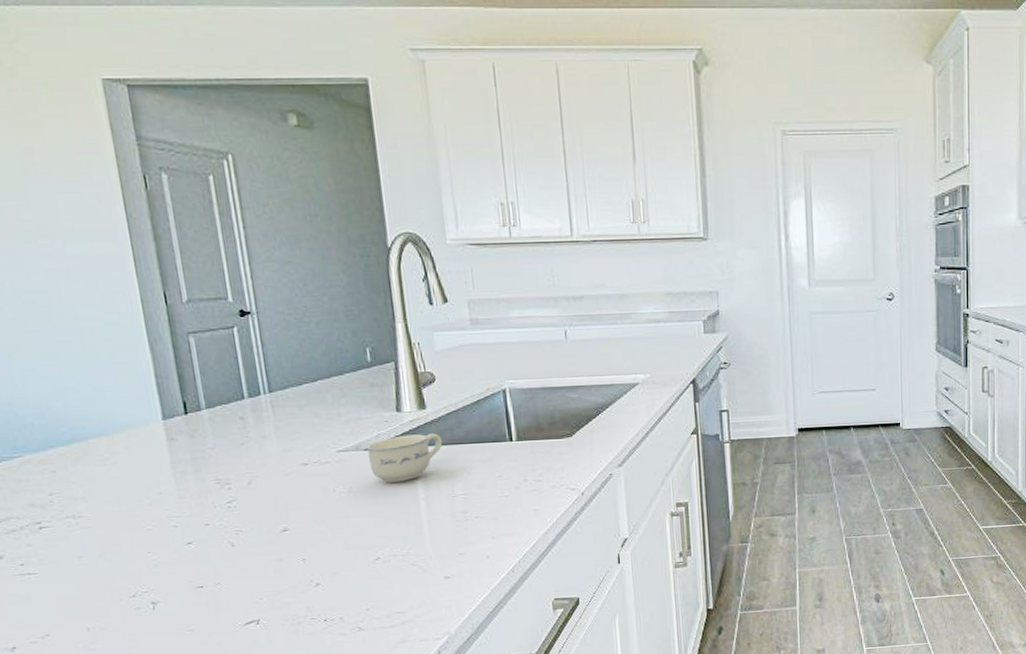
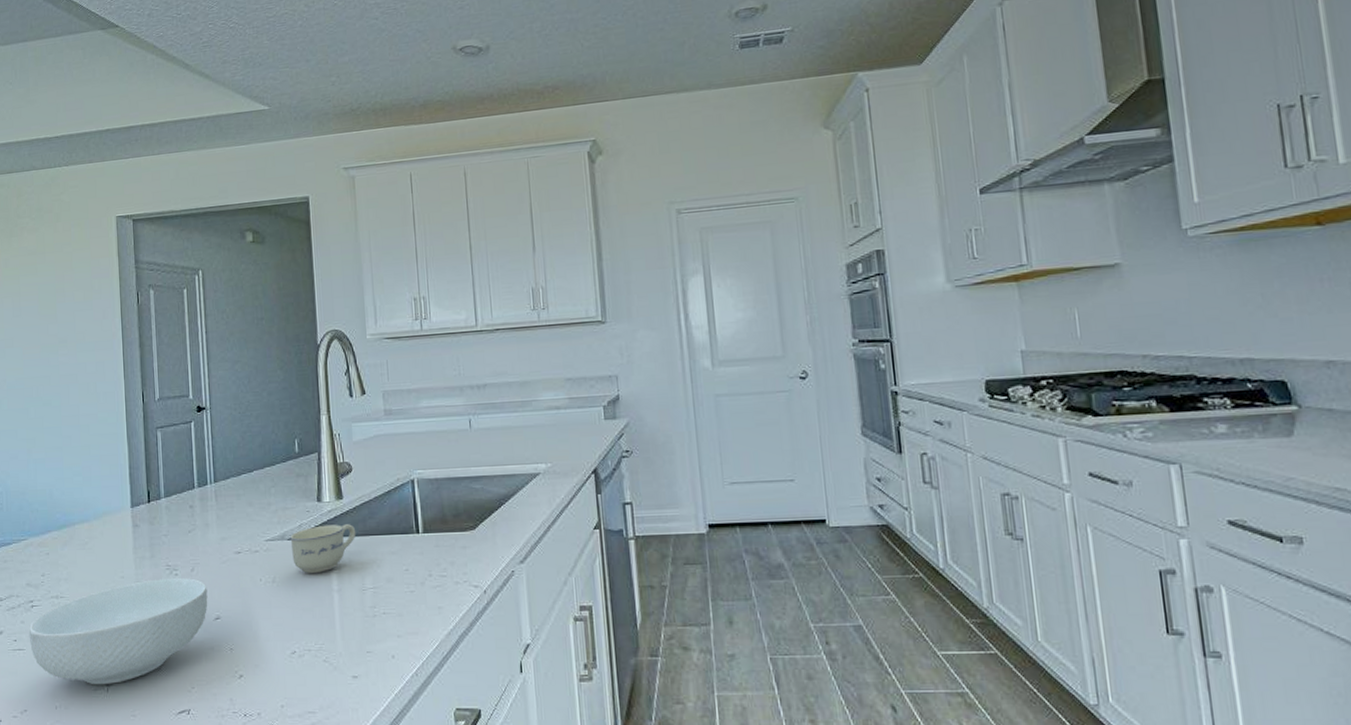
cereal bowl: none [39,491,272,604] -> present [28,578,208,685]

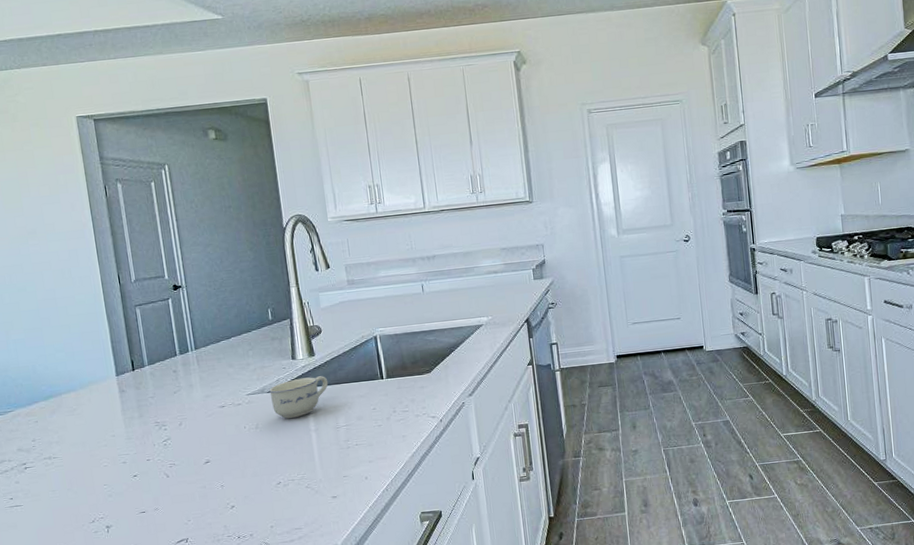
cereal bowl: present [28,578,208,685] -> none [24,431,198,528]

